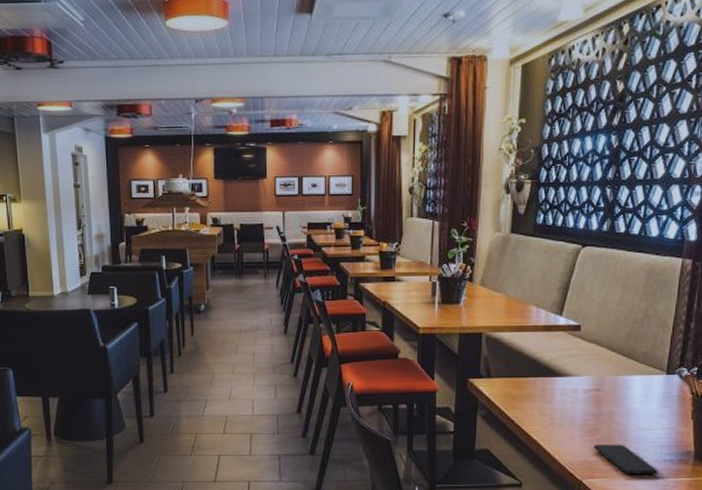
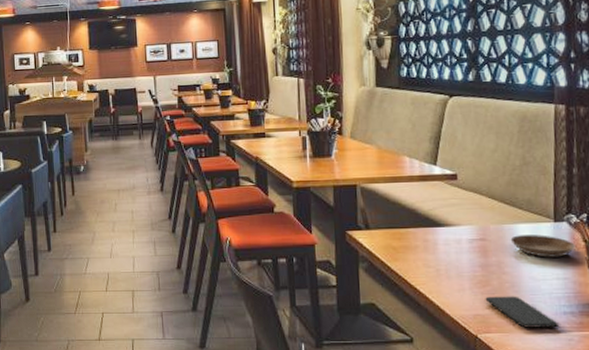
saucer: none [623,386,683,408] -> present [510,235,575,258]

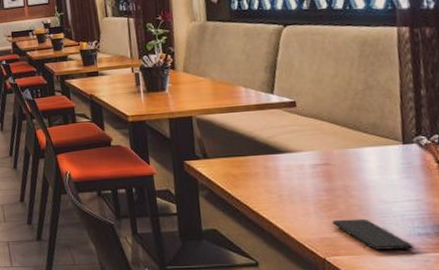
saucer: present [510,235,575,258] -> none [356,157,428,180]

